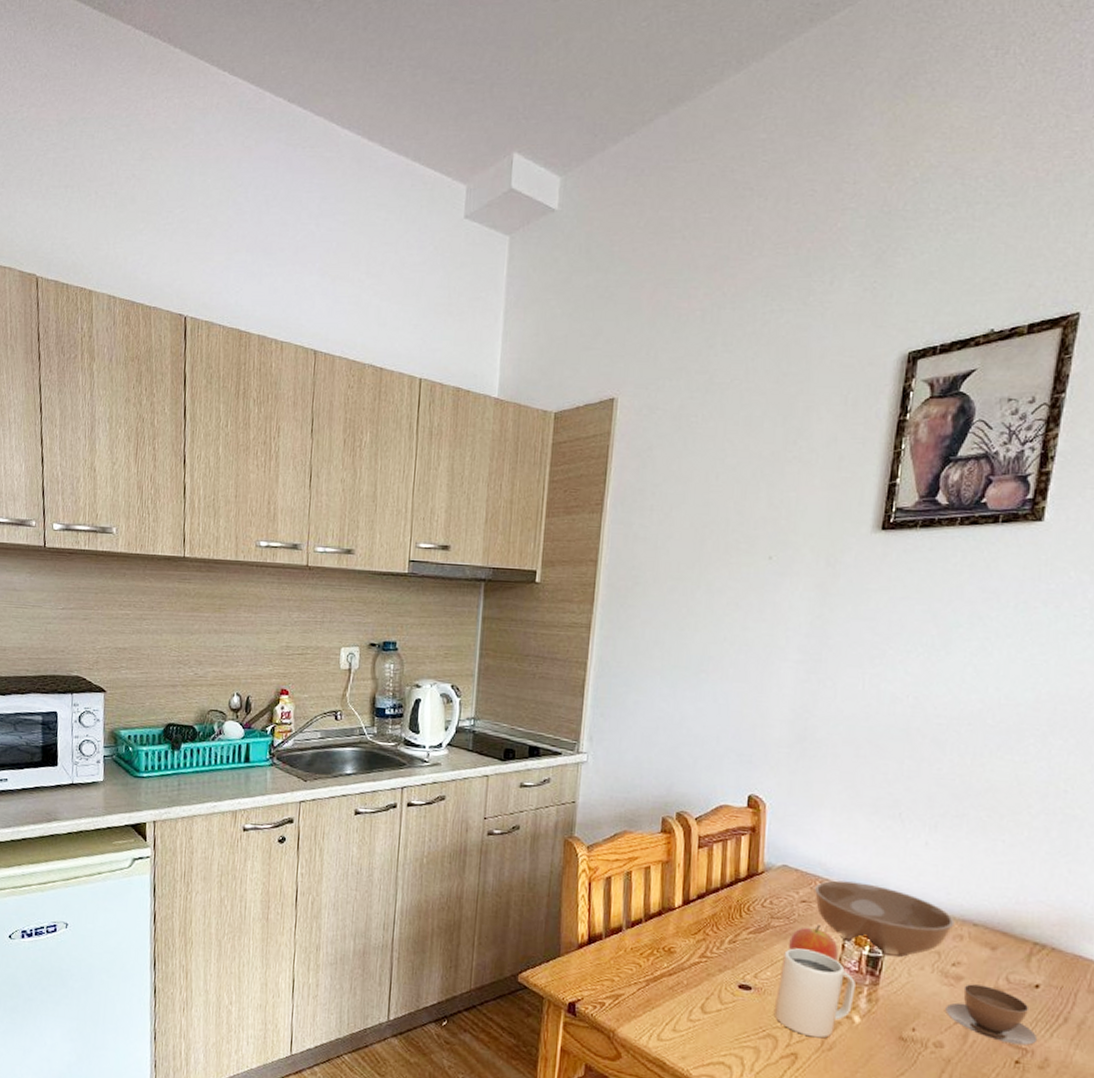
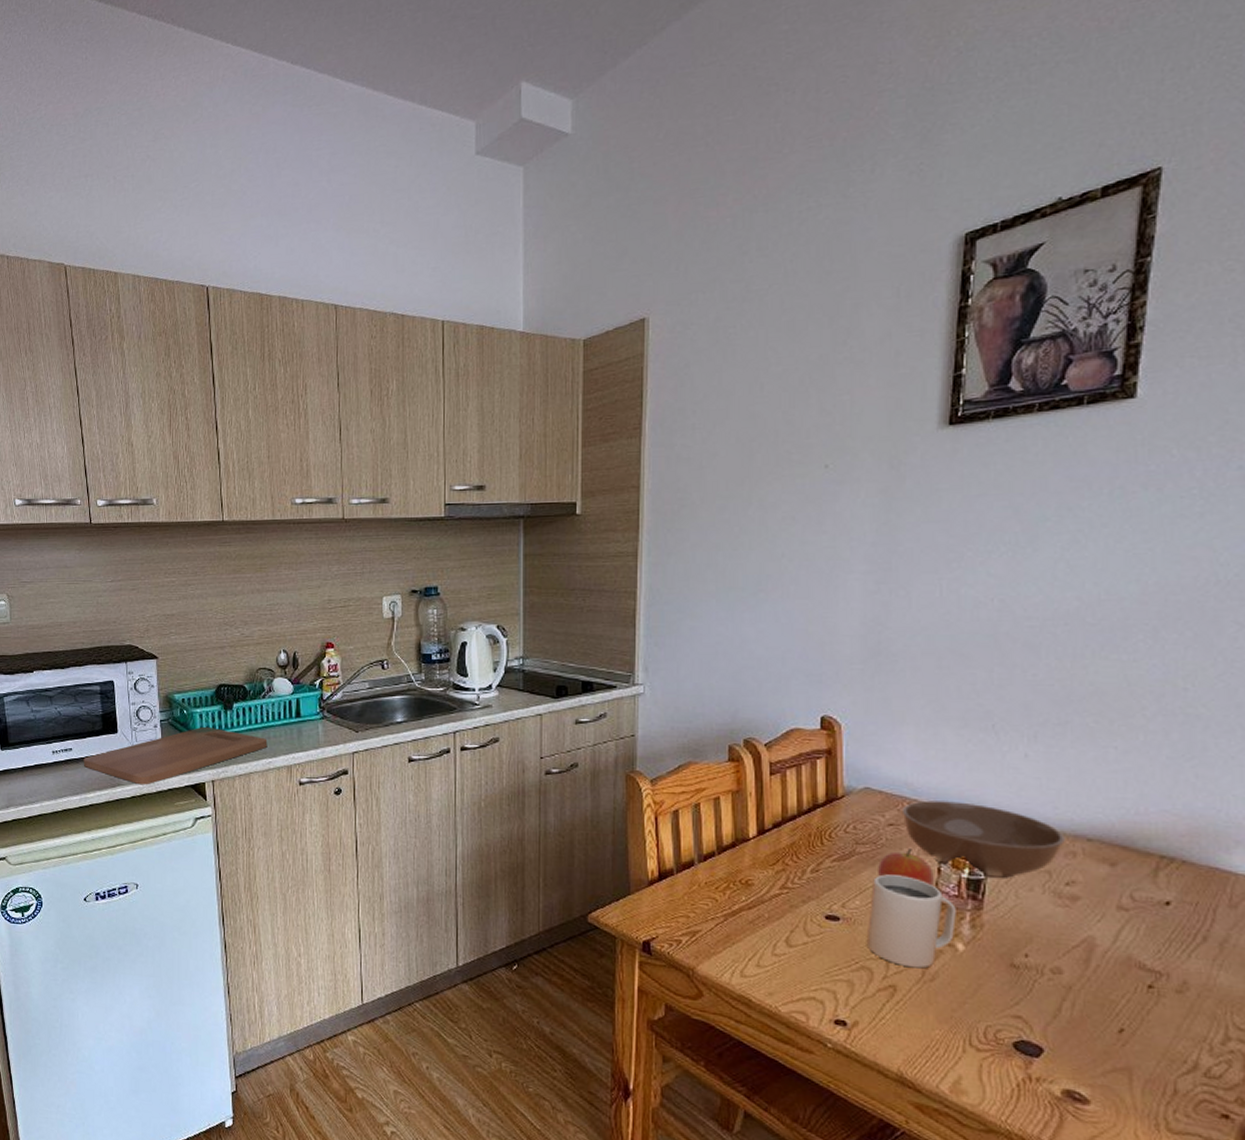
cutting board: none [18,765,214,822] -> present [83,726,268,785]
teacup: present [945,984,1038,1046] -> none [1062,904,1173,969]

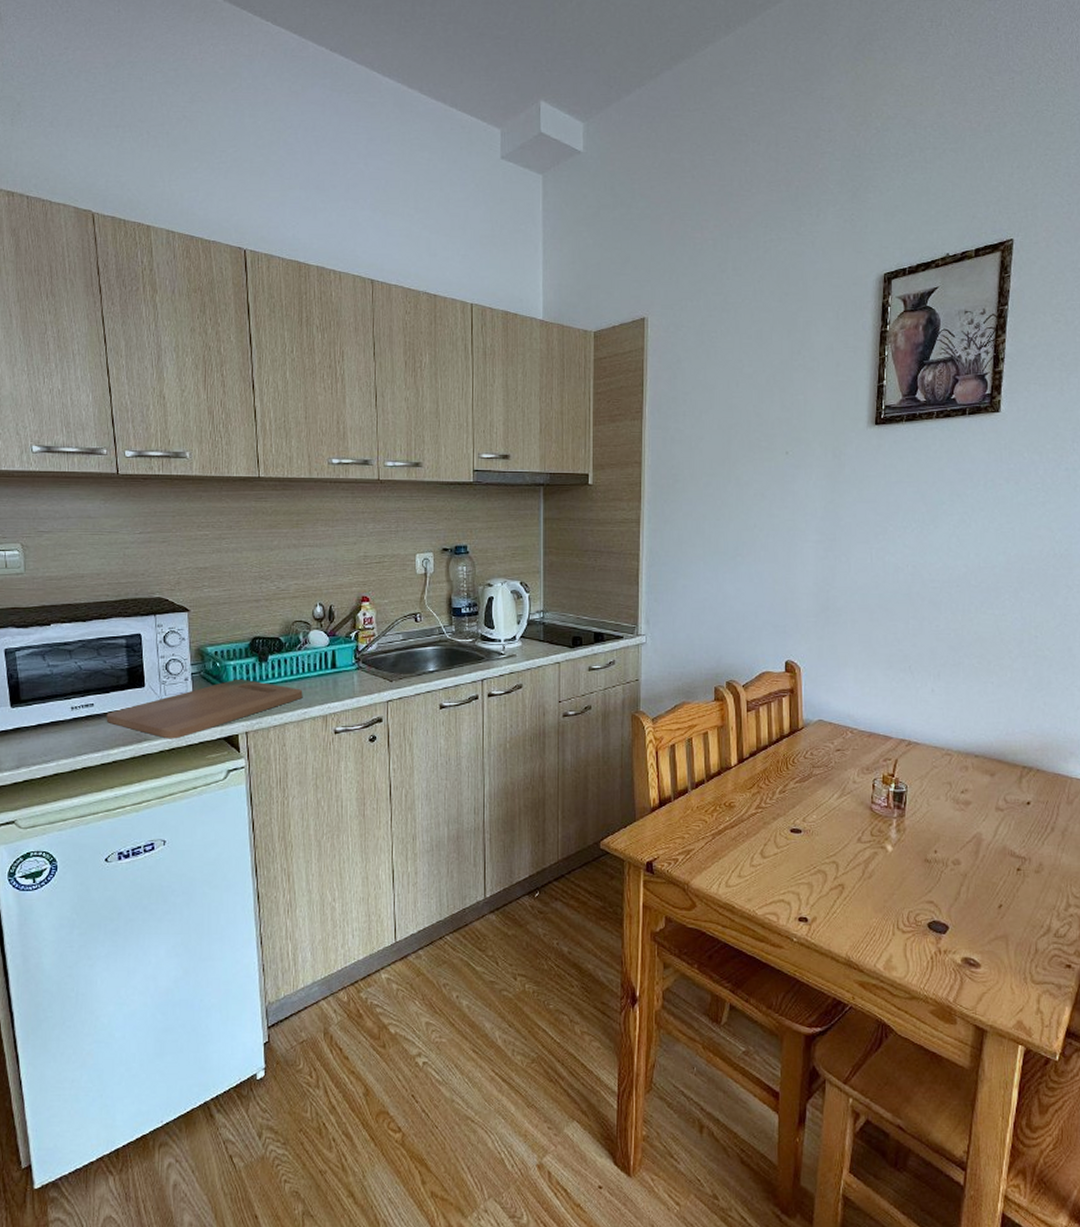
mug: present [866,874,956,969] -> none [821,792,886,868]
fruit: present [878,849,934,887] -> none [829,770,870,800]
bowl: present [901,800,1065,878] -> none [846,729,960,790]

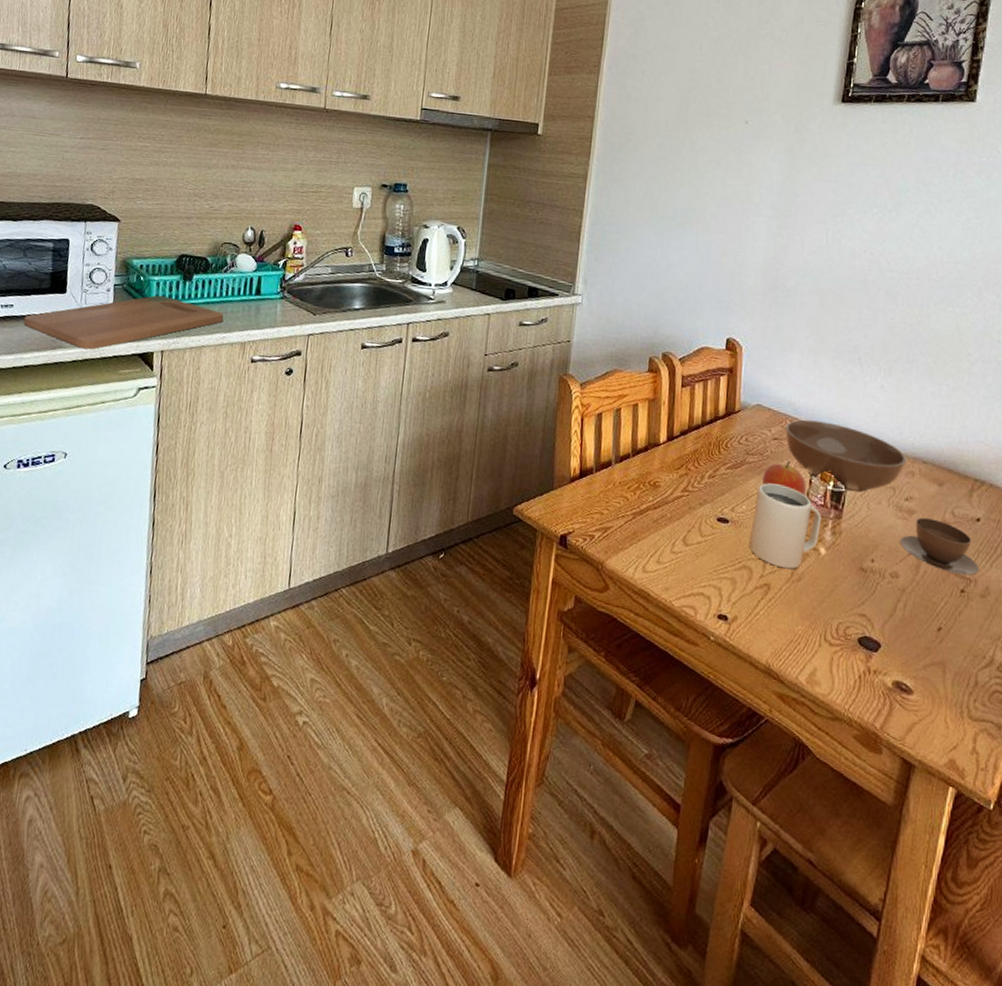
mug: none [821,792,886,868] -> present [748,483,821,570]
fruit: none [829,770,870,800] -> present [762,461,806,496]
bowl: none [846,729,960,790] -> present [784,419,907,492]
teacup: none [959,807,1033,855] -> present [900,517,980,576]

